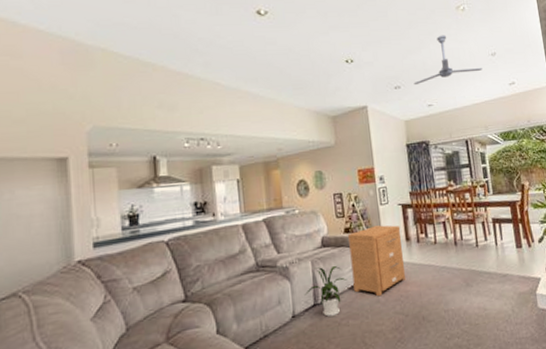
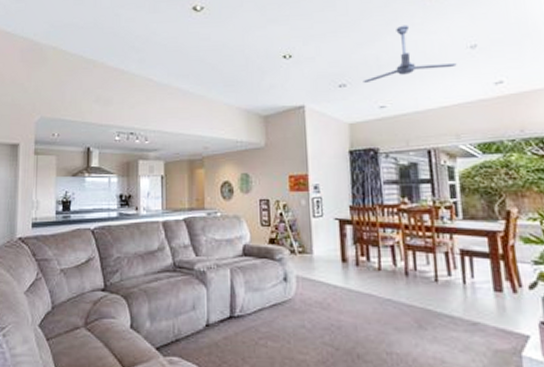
house plant: present [304,266,348,317] -> none [220,277,269,333]
nightstand: present [348,225,406,297] -> none [273,240,339,321]

